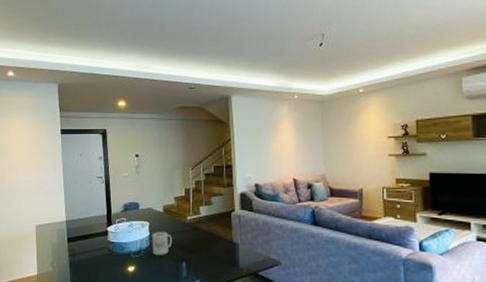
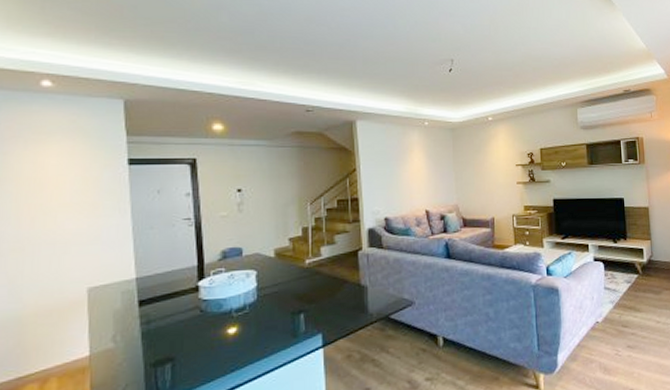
mug: present [152,231,173,255] -> none [260,279,287,310]

